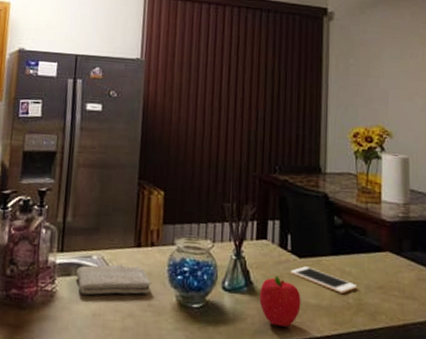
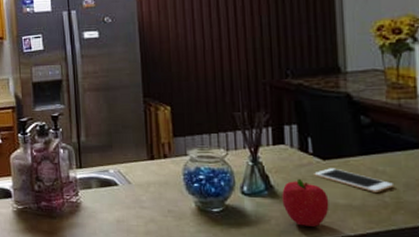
washcloth: present [76,264,152,295] -> none [96,175,169,204]

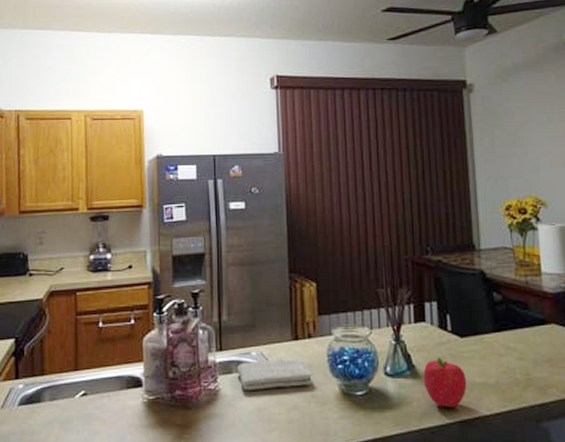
washcloth: none [96,175,169,204] -> present [237,358,313,390]
cell phone: present [314,168,395,192] -> none [452,345,524,370]

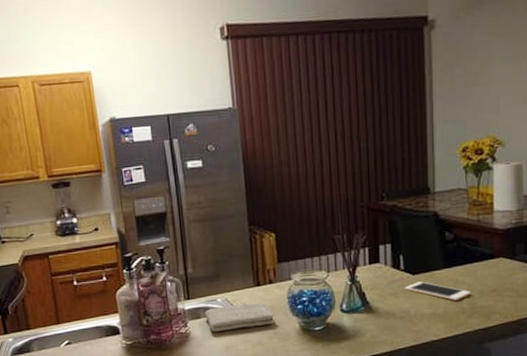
fruit: present [423,357,467,407] -> none [376,293,417,336]
cell phone: none [452,345,524,370] -> present [404,281,471,301]

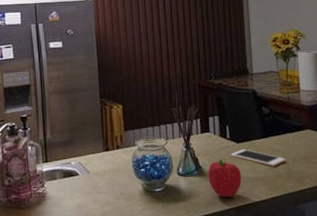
washcloth: present [205,302,275,332] -> none [60,165,121,192]
fruit: none [376,293,417,336] -> present [208,159,242,197]

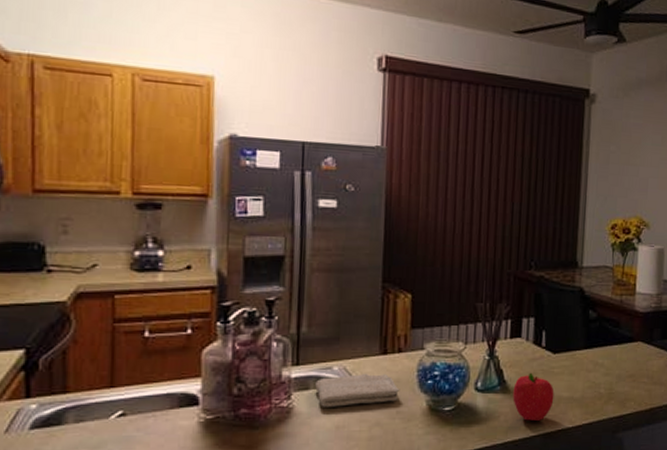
washcloth: none [60,165,121,192] -> present [315,373,400,407]
cell phone: present [231,149,286,166] -> none [544,361,609,384]

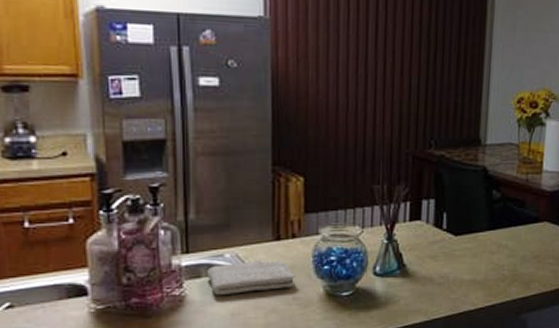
fruit: present [513,372,555,421] -> none [413,256,456,304]

